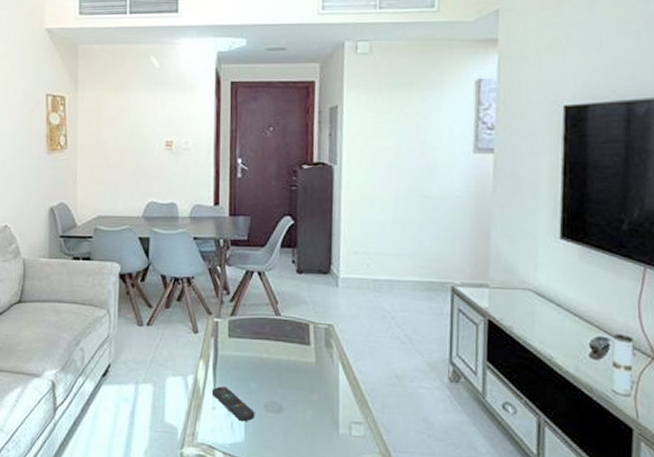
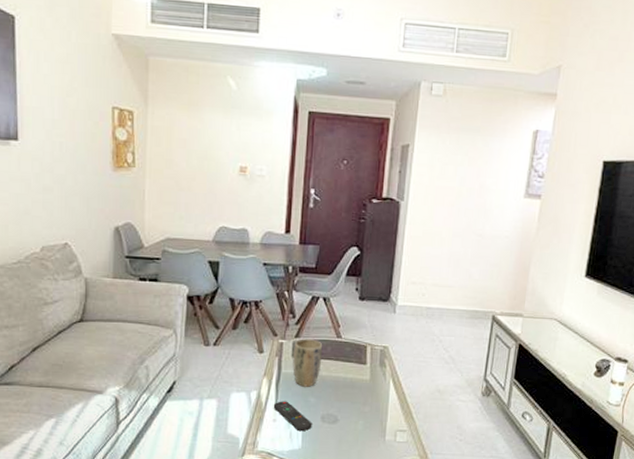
plant pot: none [230,317,261,371] -> present [293,339,323,387]

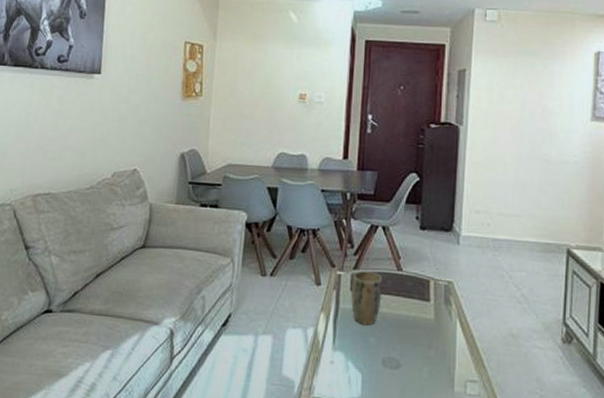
remote control: present [273,401,312,432] -> none [330,340,373,377]

